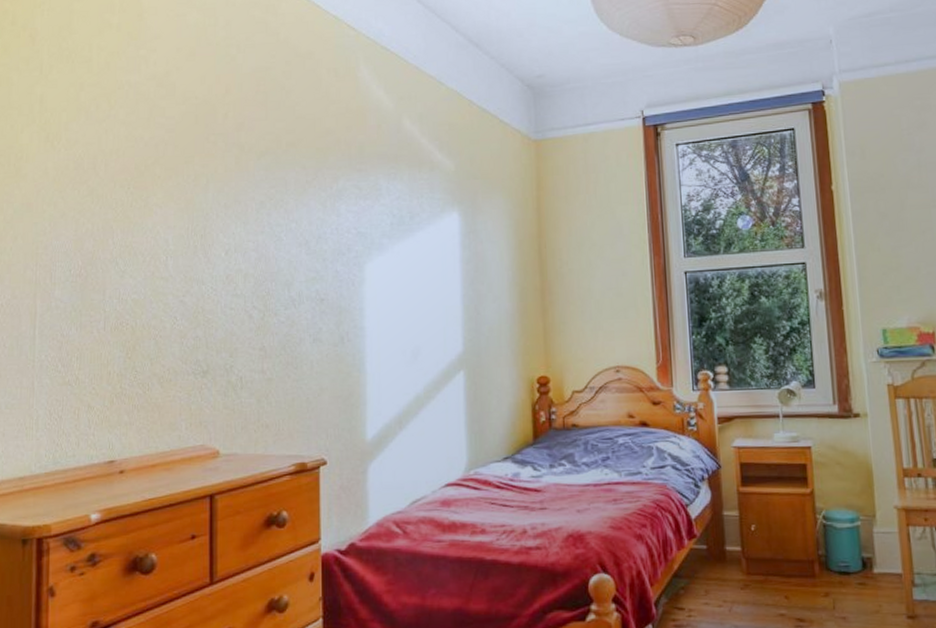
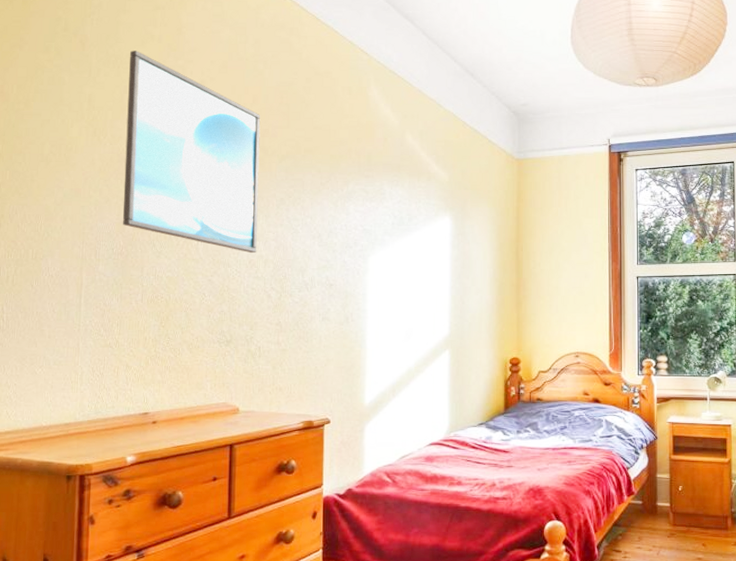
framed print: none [80,42,235,268] -> present [122,51,261,254]

